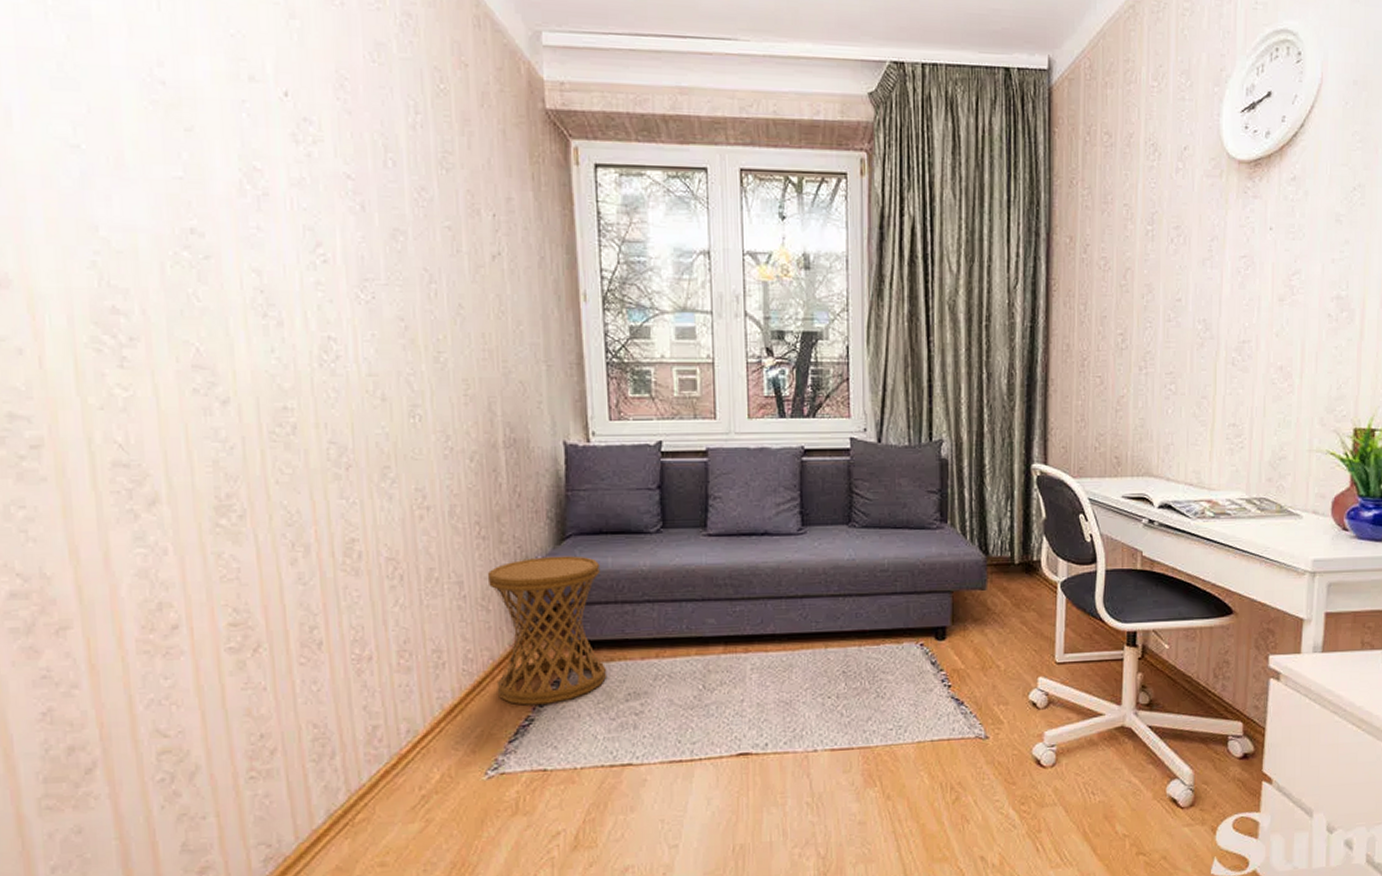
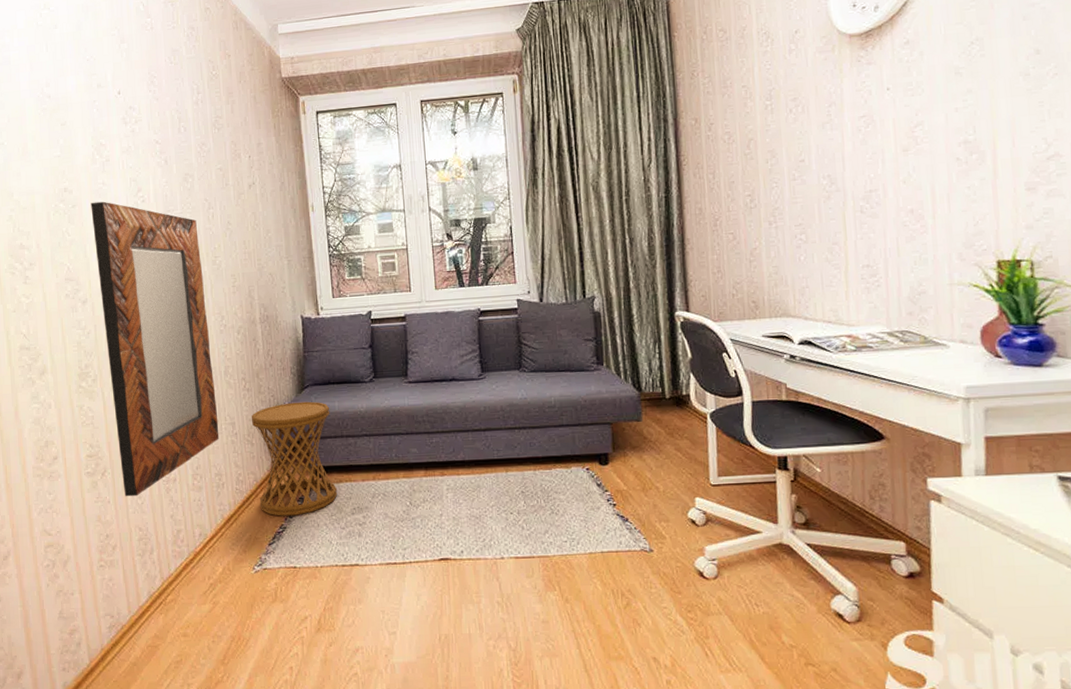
home mirror: none [236,254,440,682] -> present [91,201,220,497]

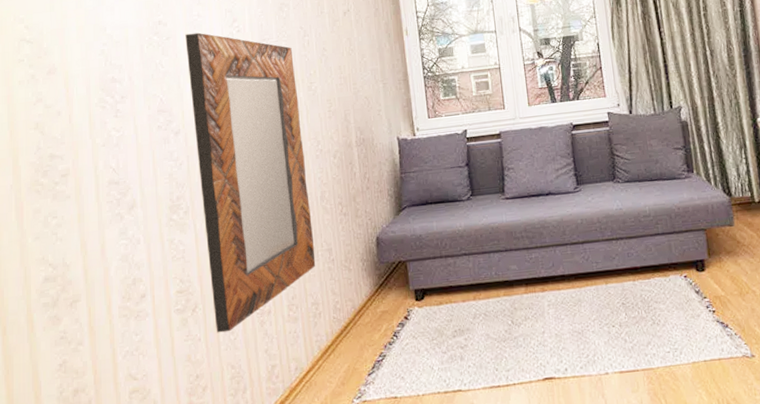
side table: present [251,401,338,517] -> none [348,223,438,344]

